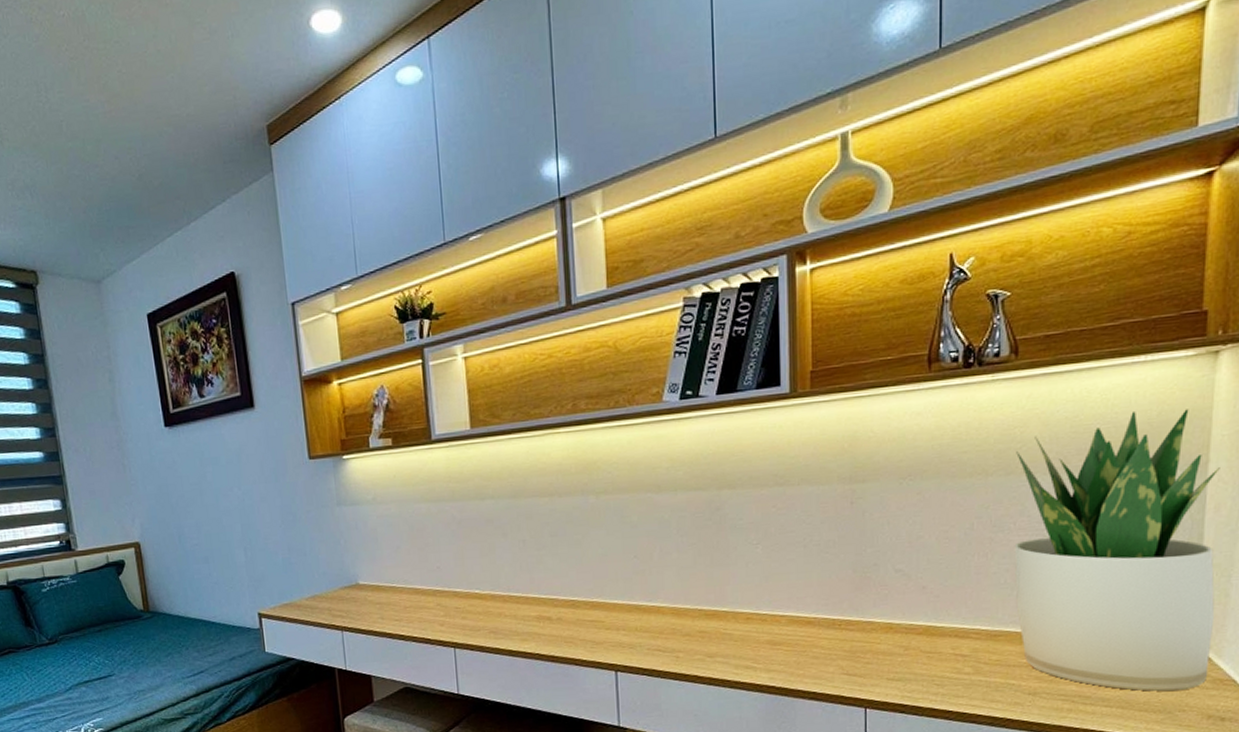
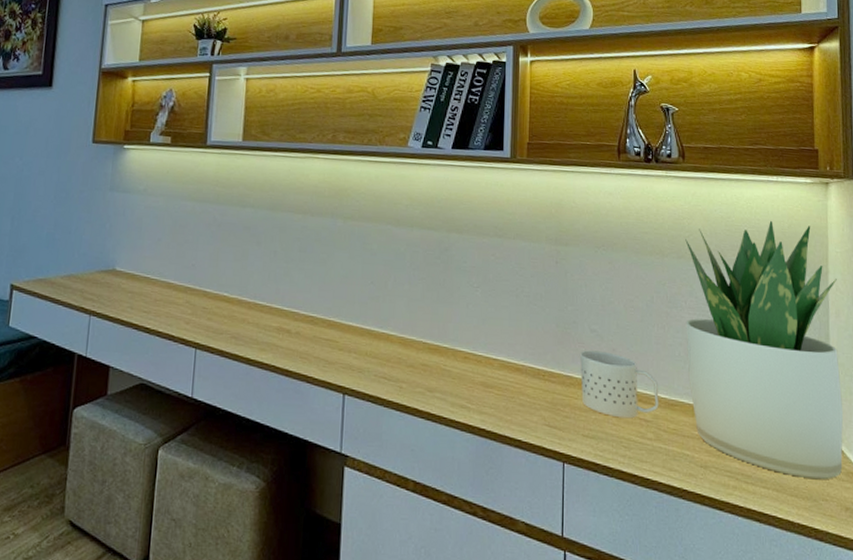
mug: none [882,590,979,657] -> present [579,350,659,419]

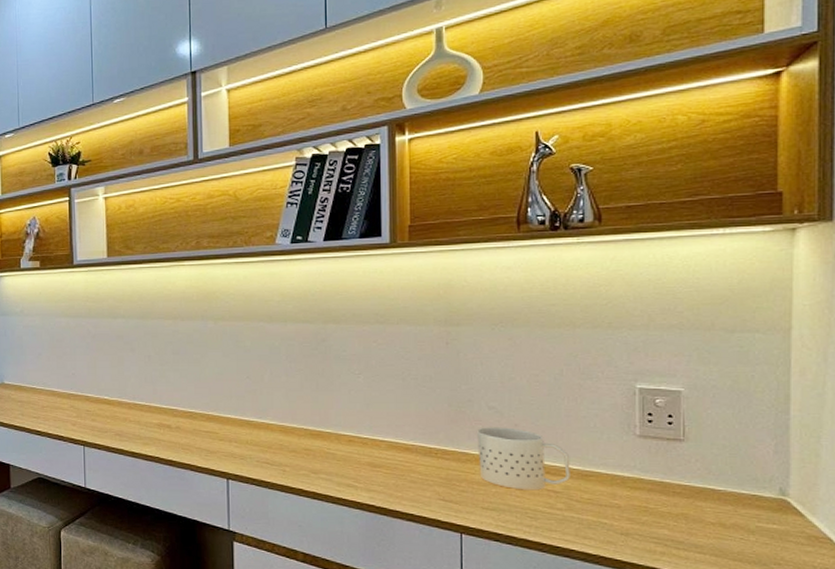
planter: present [685,220,844,480] -> none [602,277,806,544]

